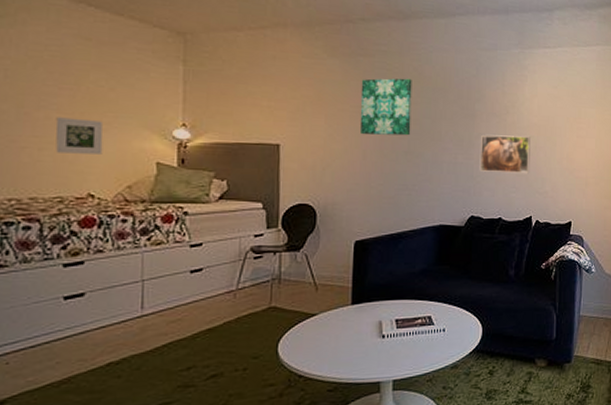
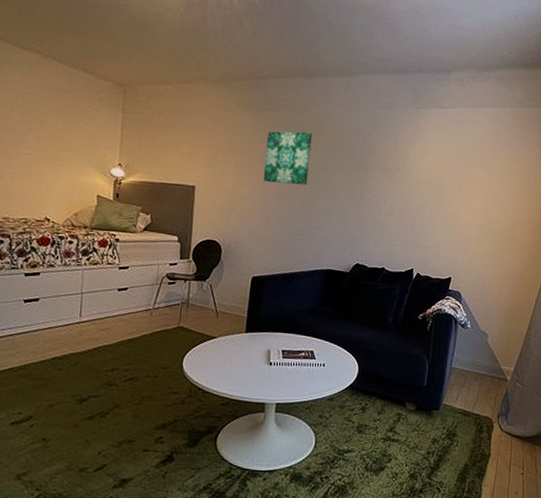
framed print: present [55,117,104,154] -> none [23,153,59,186]
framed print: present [479,135,531,173] -> none [367,189,418,228]

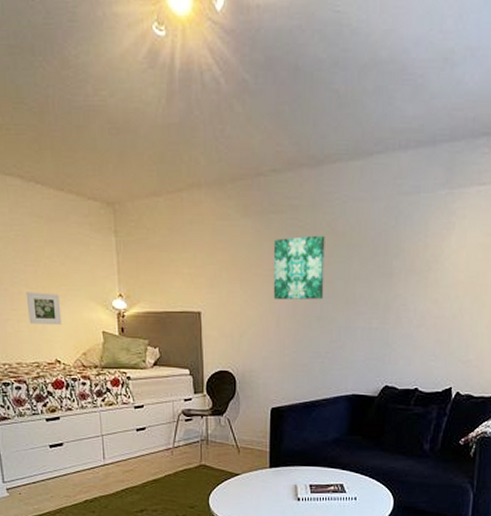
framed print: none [23,153,59,186] -> present [26,292,62,325]

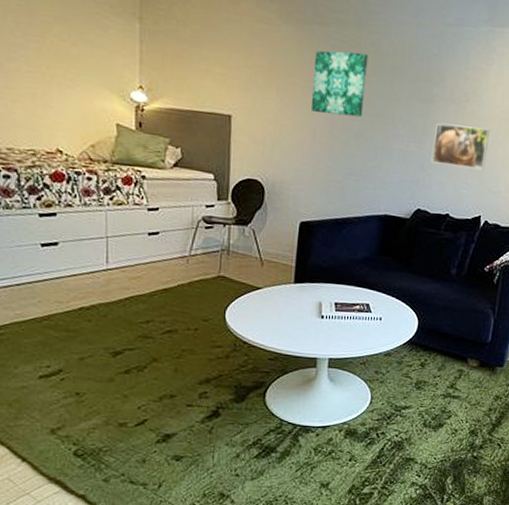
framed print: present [26,292,62,325] -> none [25,70,68,111]
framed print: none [395,296,455,339] -> present [431,124,490,169]

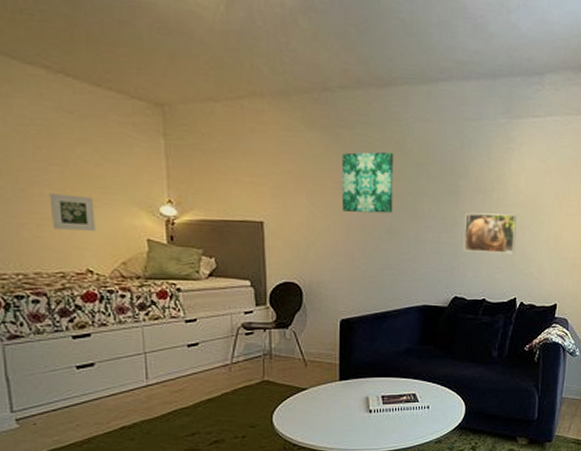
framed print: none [25,70,68,111] -> present [49,193,96,231]

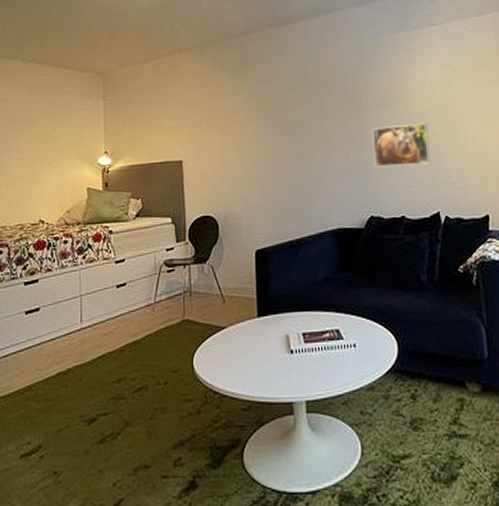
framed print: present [49,193,96,231] -> none [17,156,49,187]
wall art: present [341,151,394,214] -> none [249,81,300,143]

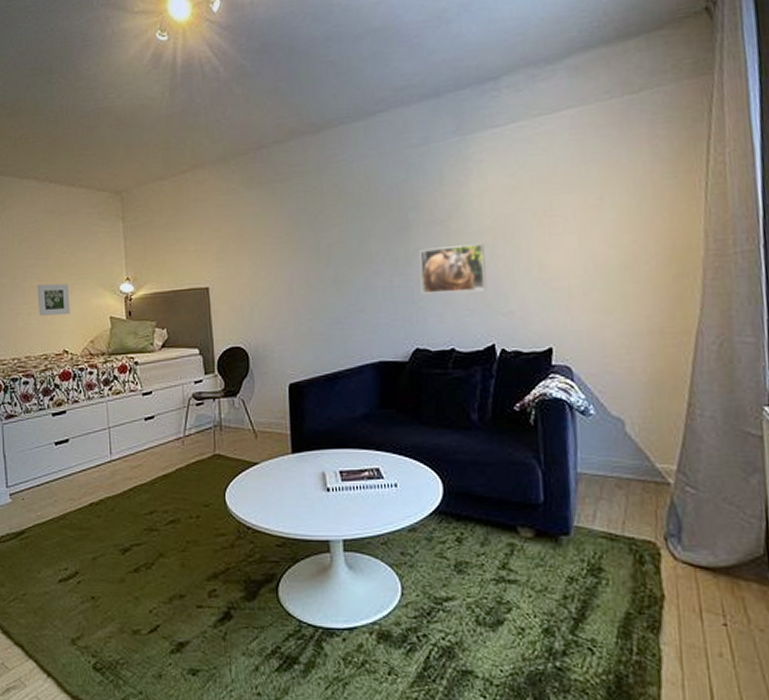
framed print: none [17,156,49,187] -> present [37,283,71,316]

